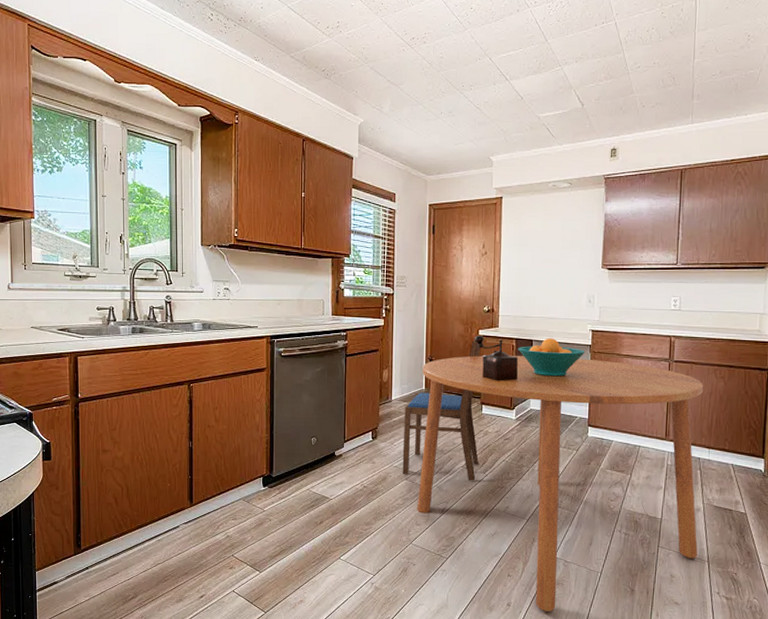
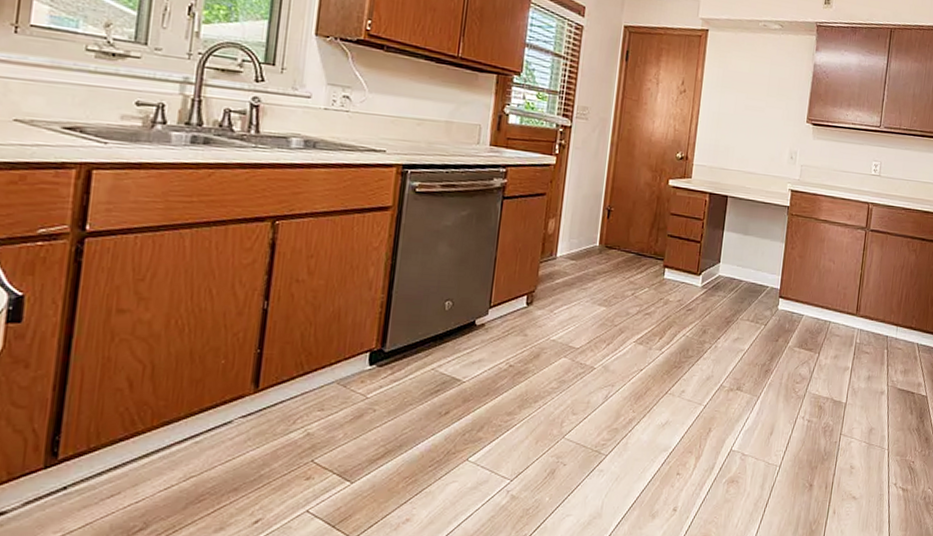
dining chair: present [402,340,481,481] -> none [560,191,669,360]
dining table: present [416,355,704,612] -> none [574,208,897,515]
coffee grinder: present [474,336,518,381] -> none [662,186,710,242]
fruit bowl: present [518,338,586,377] -> none [711,195,783,240]

